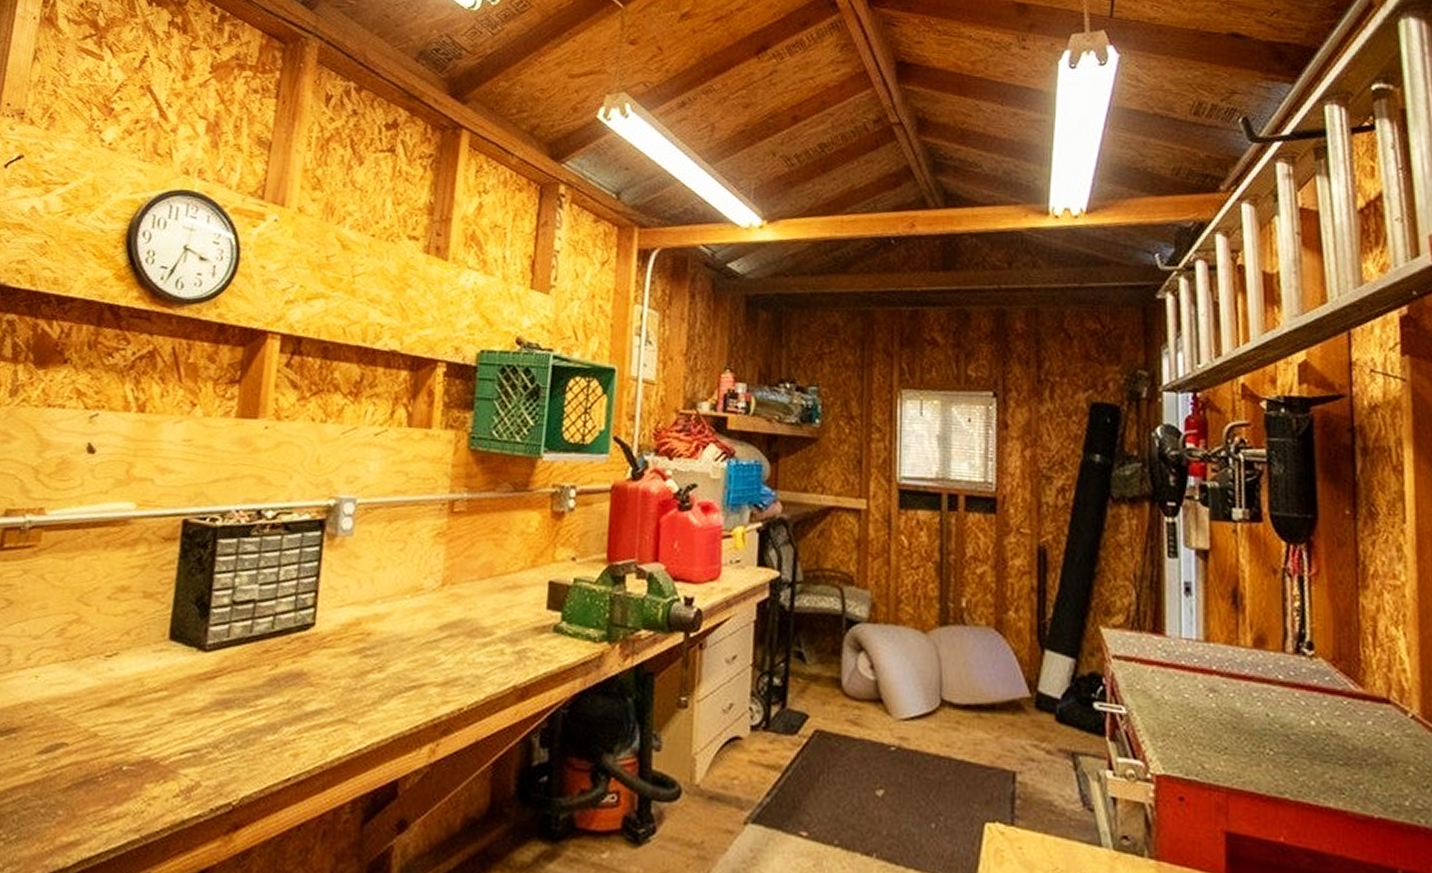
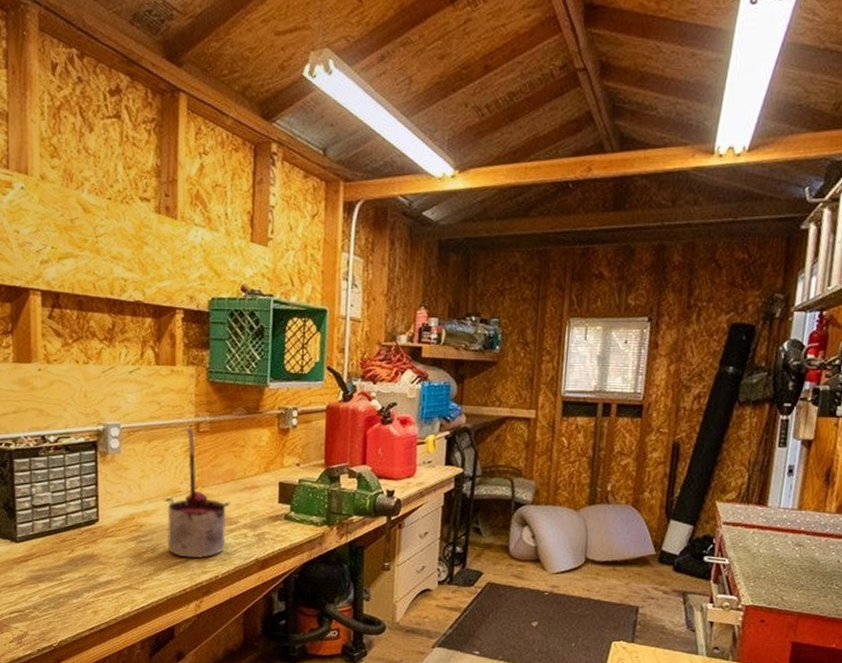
paint can: none [400,506,486,683] -> present [164,427,231,559]

